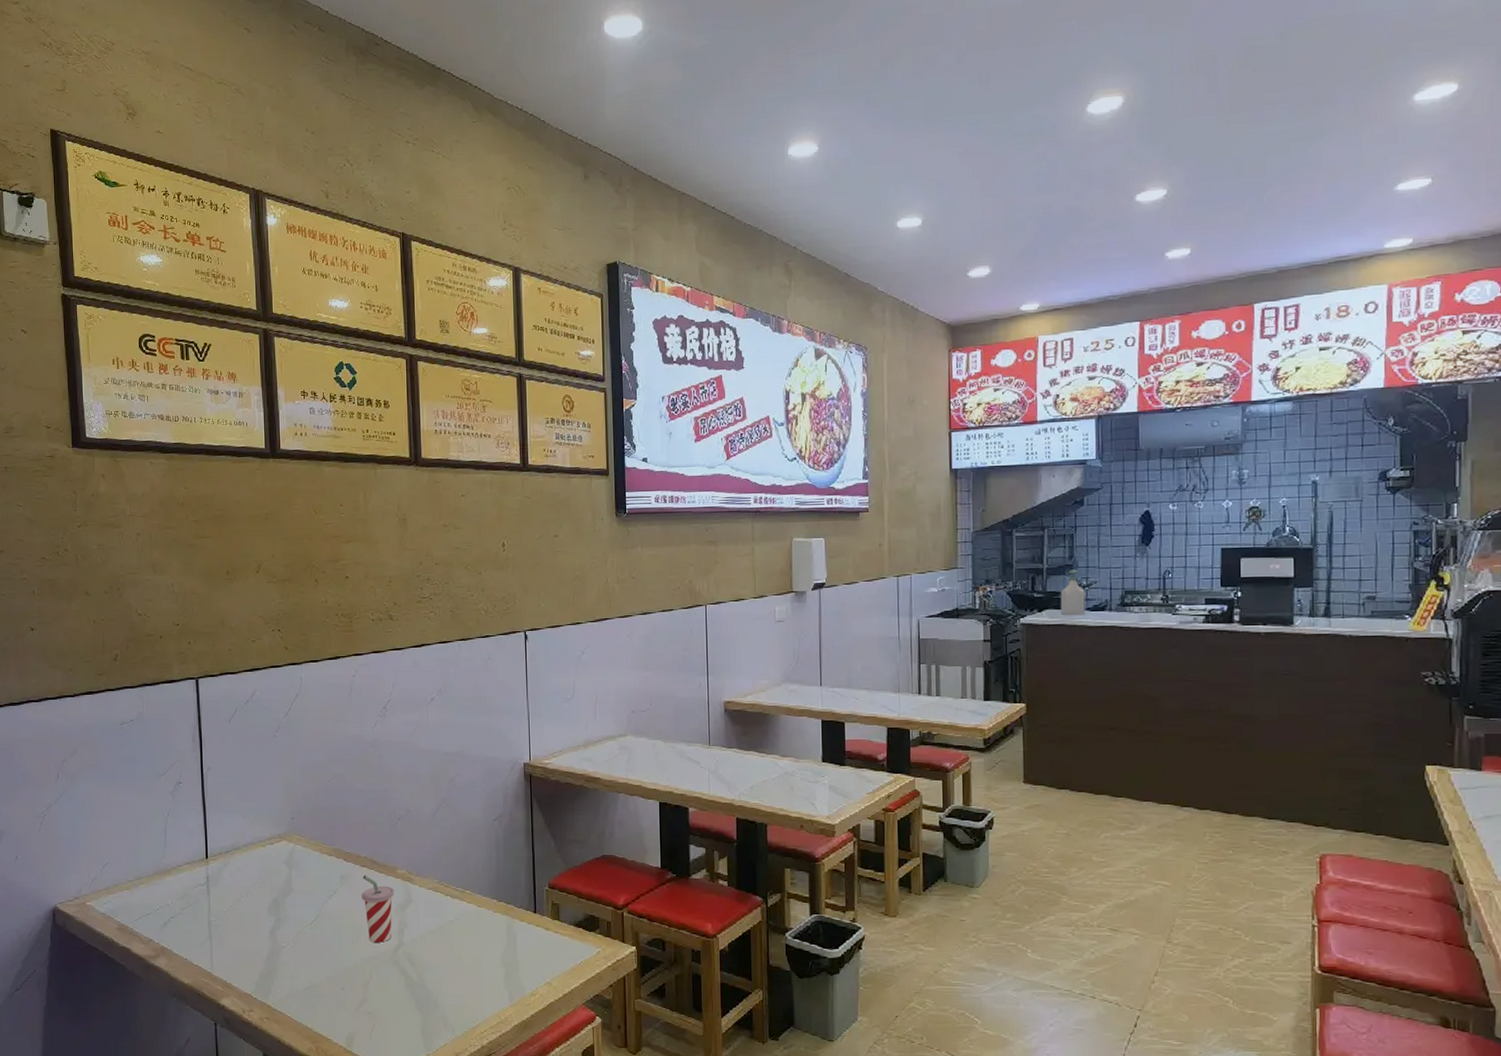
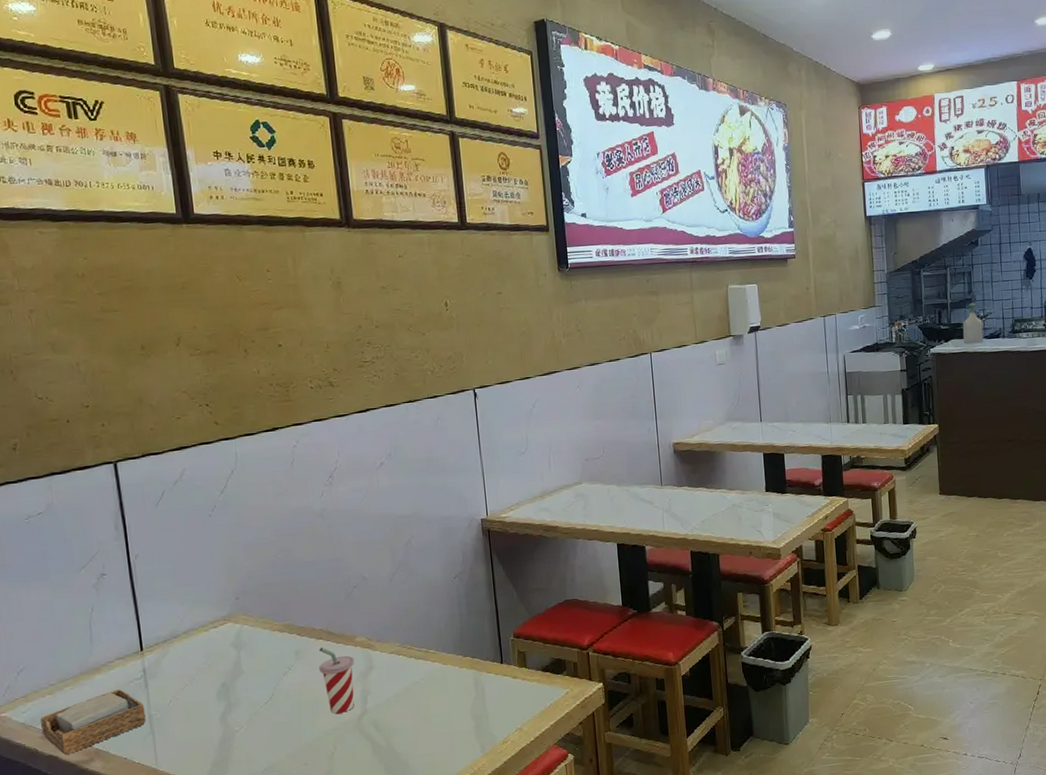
napkin holder: none [117,893,206,949] -> present [39,689,146,756]

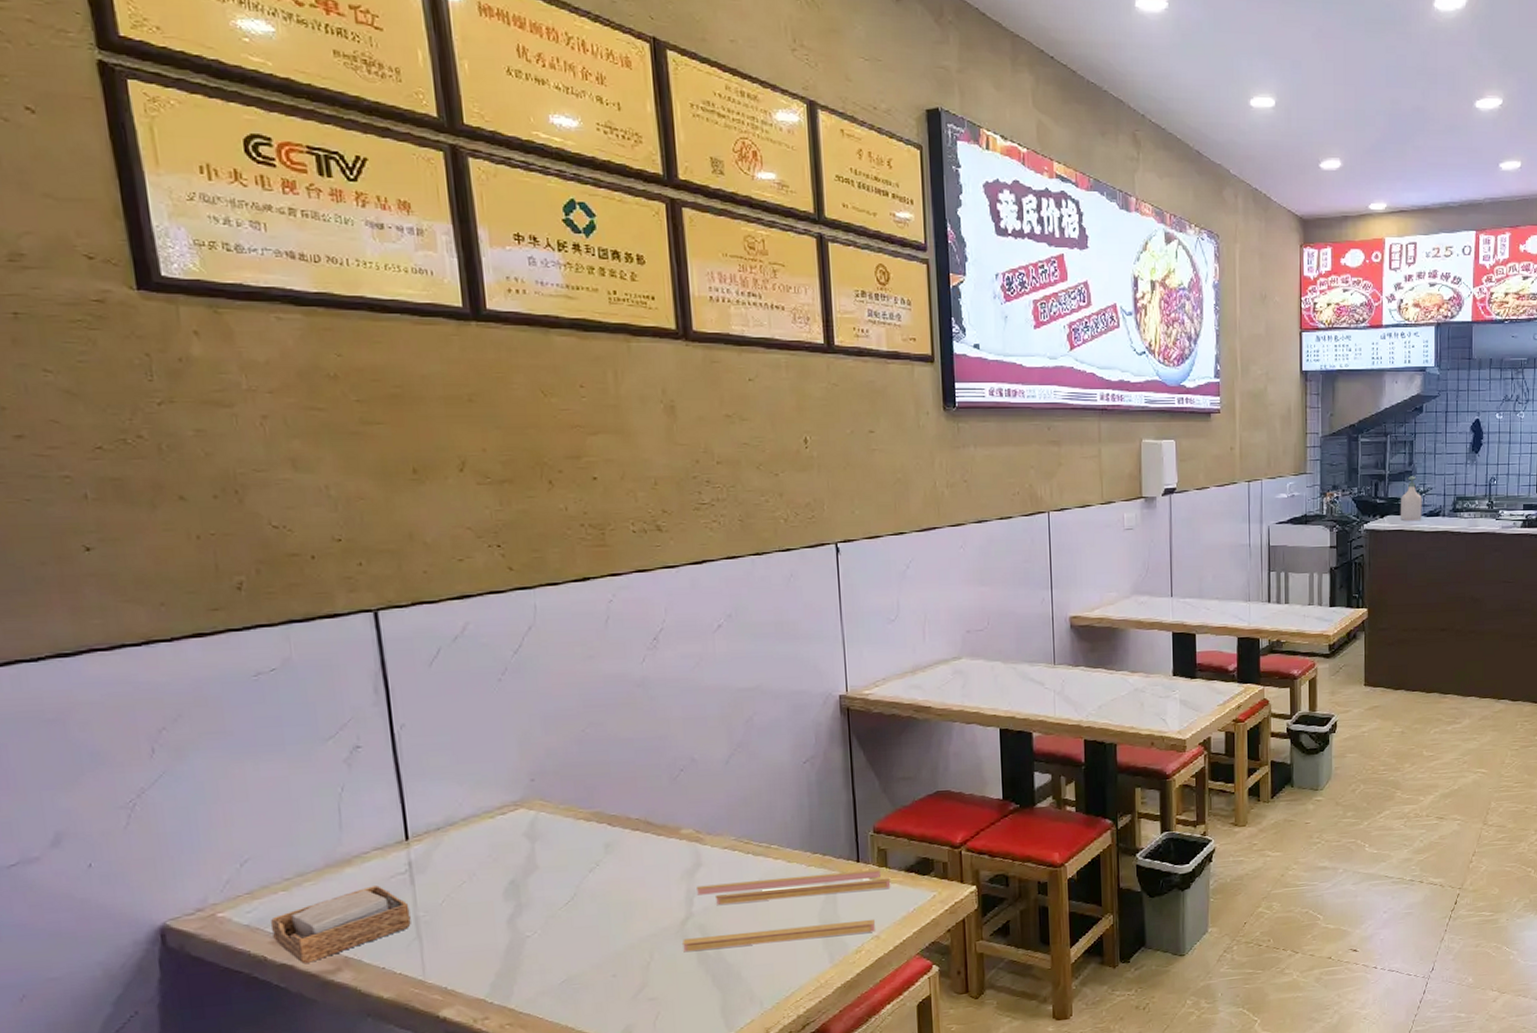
beverage cup: present [319,647,355,714] -> none [634,839,679,918]
chopsticks: none [360,669,530,744] -> present [683,869,891,953]

